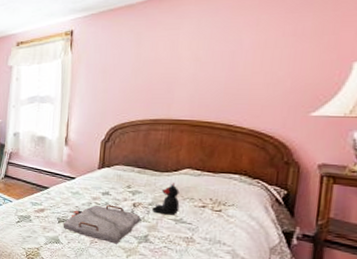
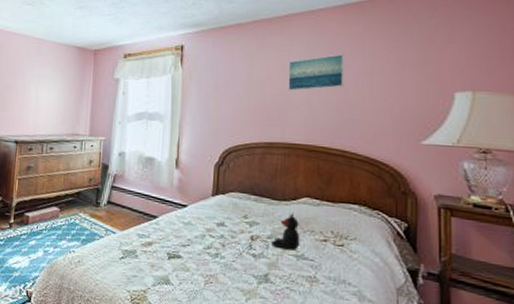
serving tray: present [63,204,141,244] -> none [173,237,259,285]
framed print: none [175,29,236,70] -> present [288,54,344,92]

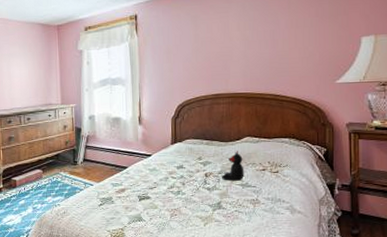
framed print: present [288,54,344,92] -> none [228,12,274,49]

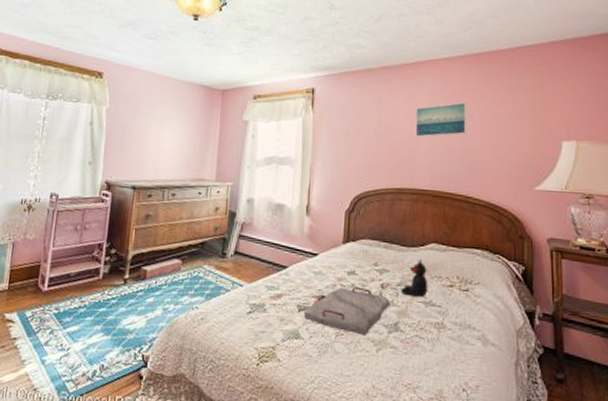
serving tray: none [144,177,213,214] -> present [303,286,389,336]
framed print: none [228,12,274,49] -> present [415,102,466,138]

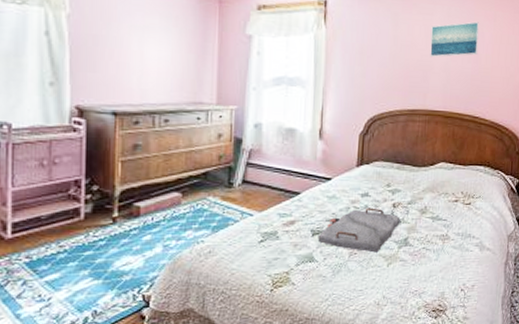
teddy bear: present [401,259,428,297] -> none [411,178,436,213]

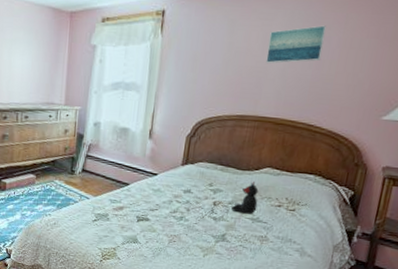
serving tray: present [317,208,400,253] -> none [141,203,220,243]
teddy bear: none [411,178,436,213] -> present [231,182,259,214]

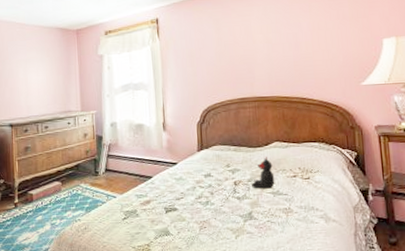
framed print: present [266,25,326,64] -> none [250,14,297,52]

